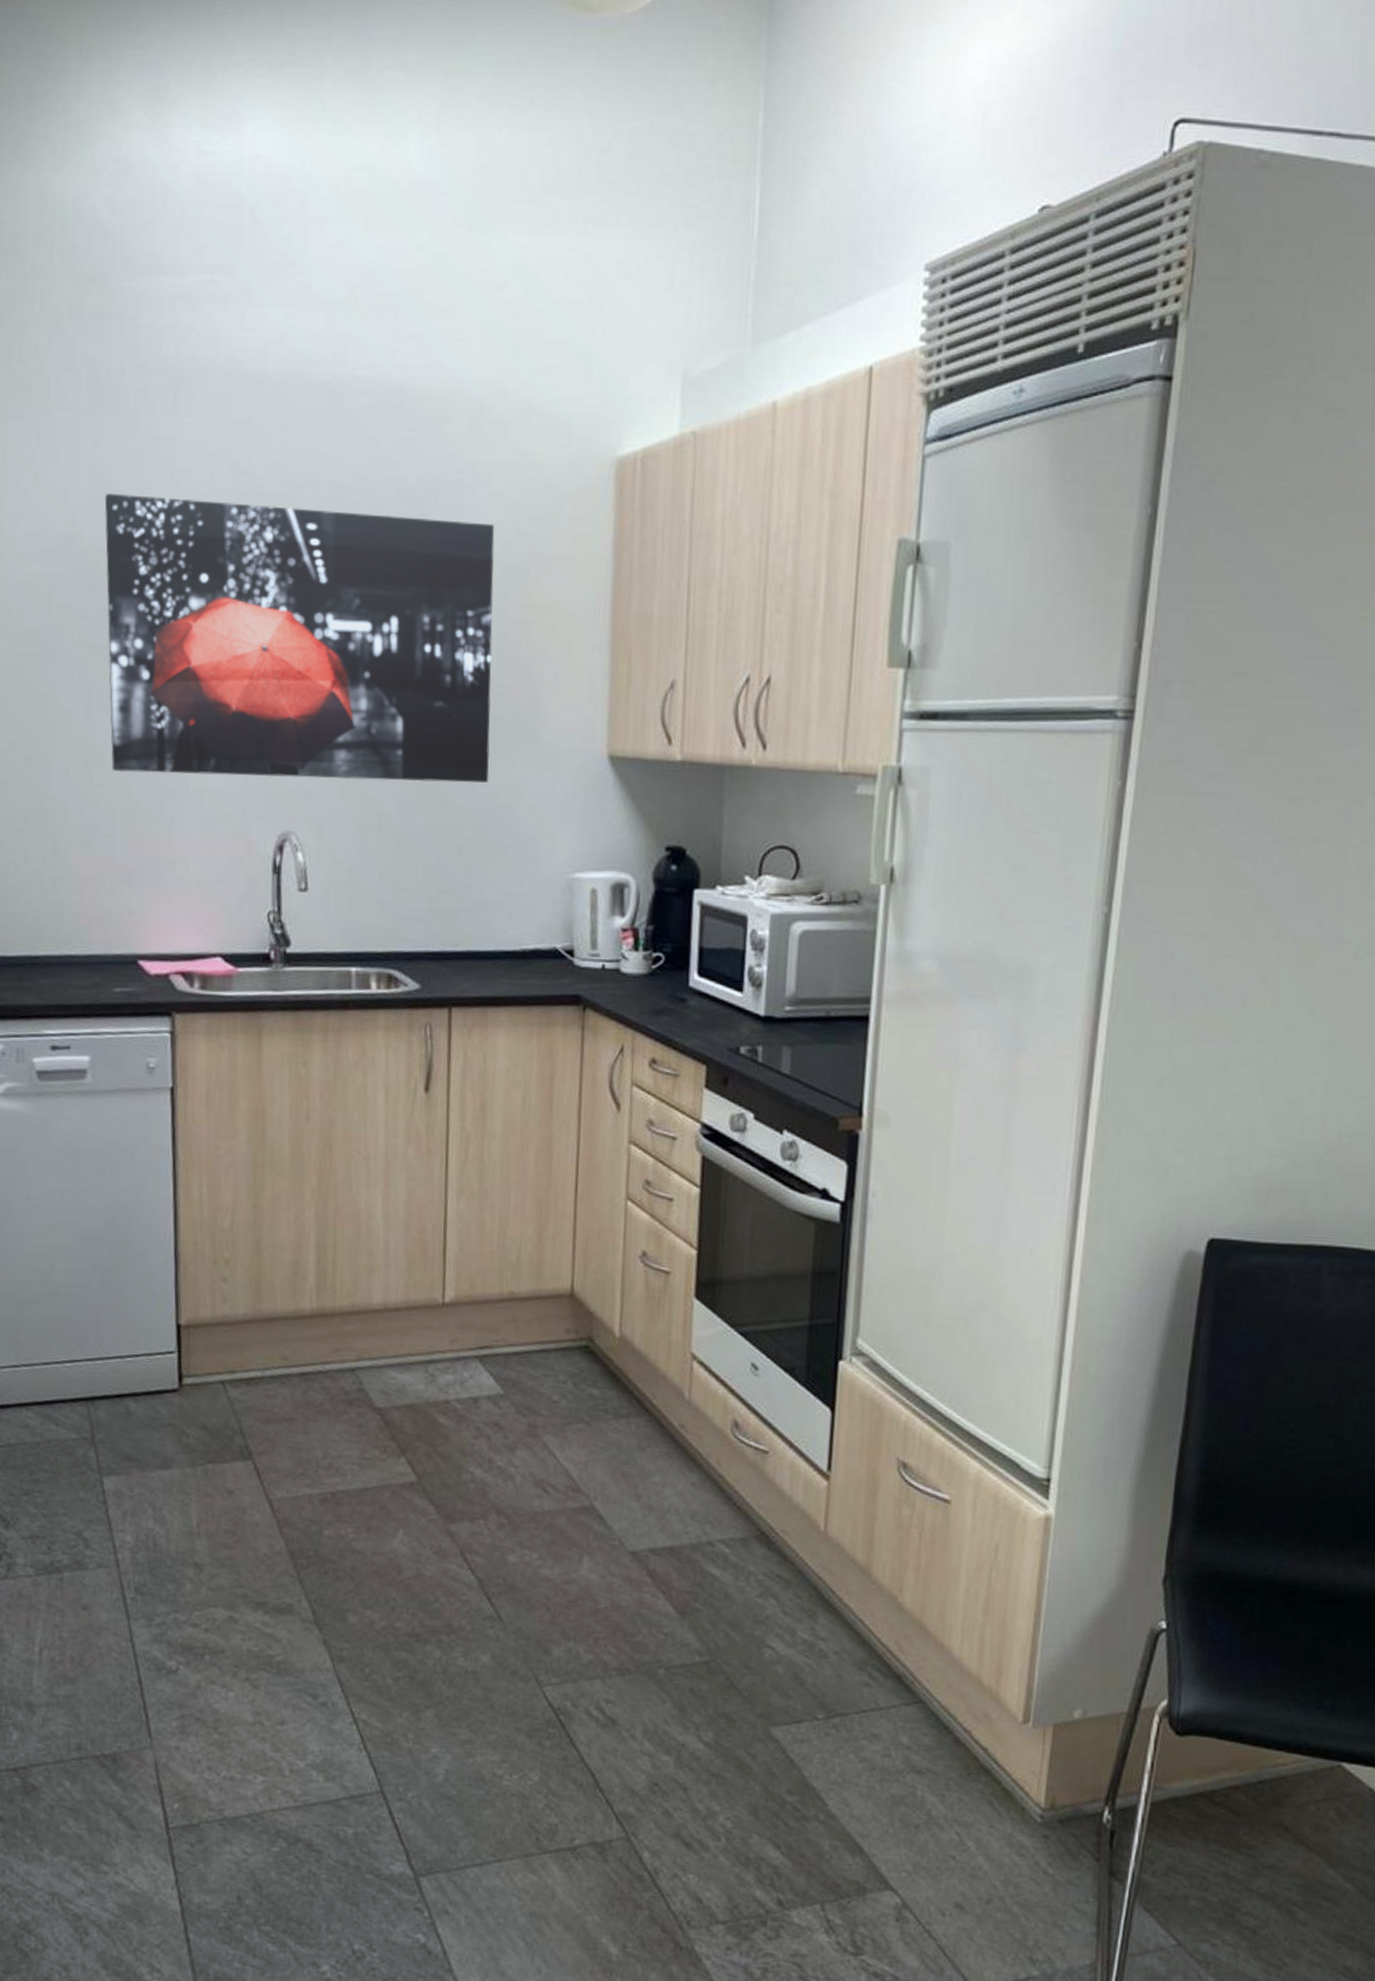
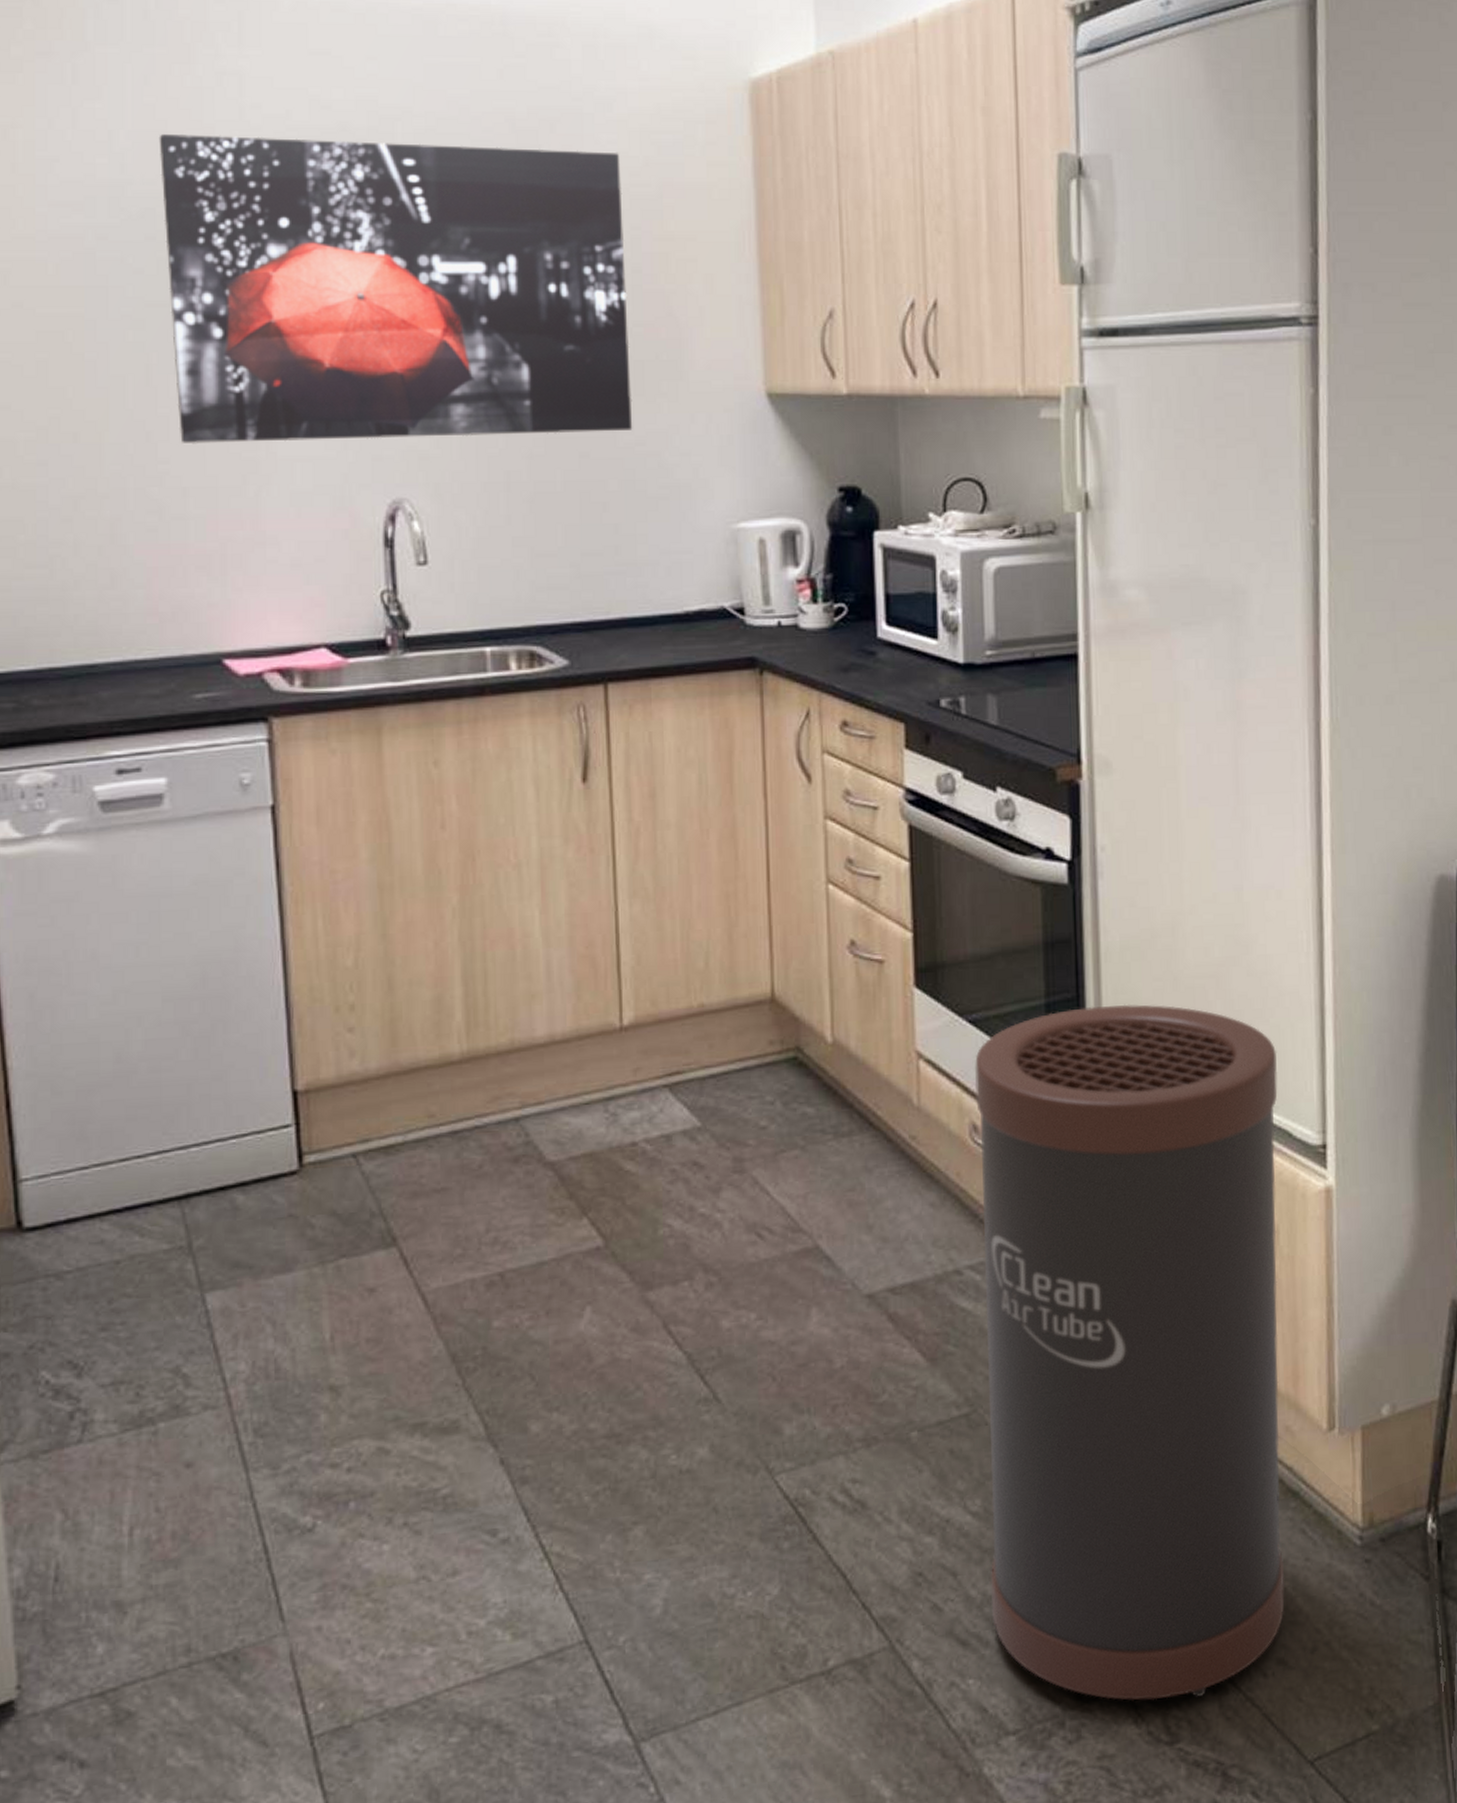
trash can: none [713,1332,1015,1922] -> present [975,1004,1285,1701]

